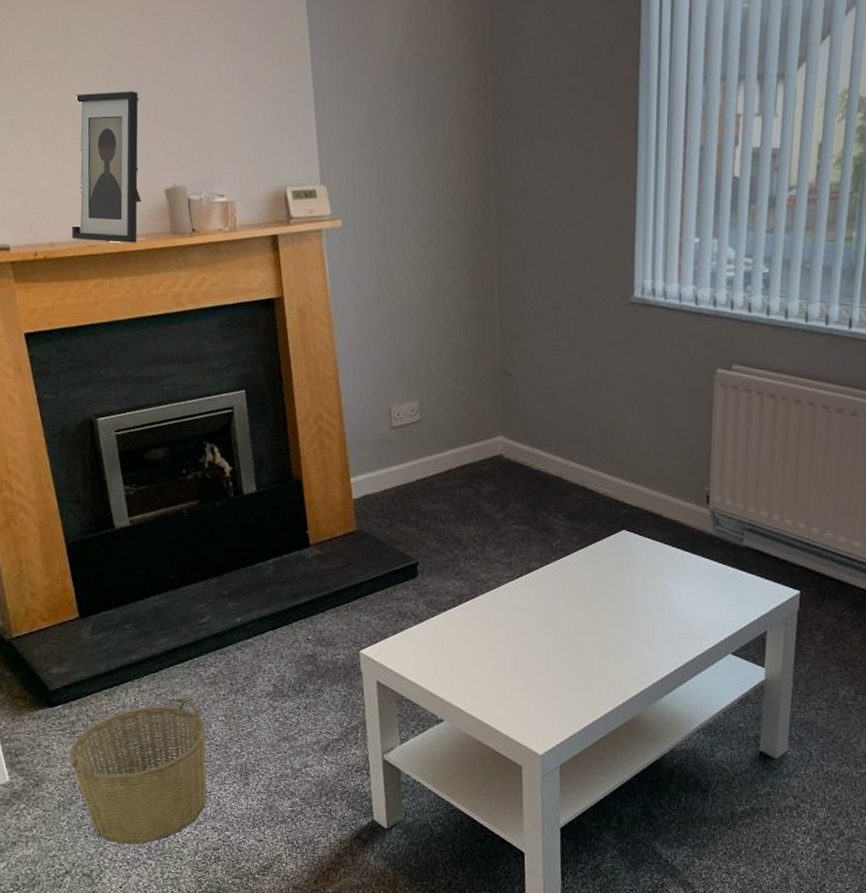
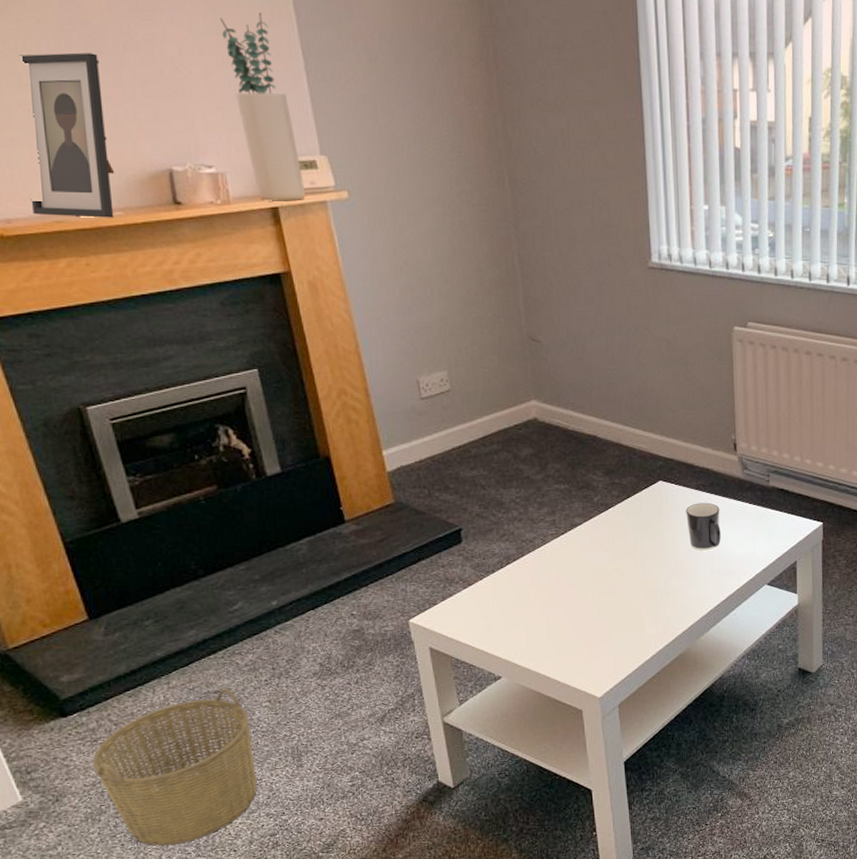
candle: present [164,183,192,236] -> none [140,154,179,209]
vase: none [244,49,304,229] -> present [220,13,306,201]
mug: none [648,557,686,610] -> present [686,502,721,551]

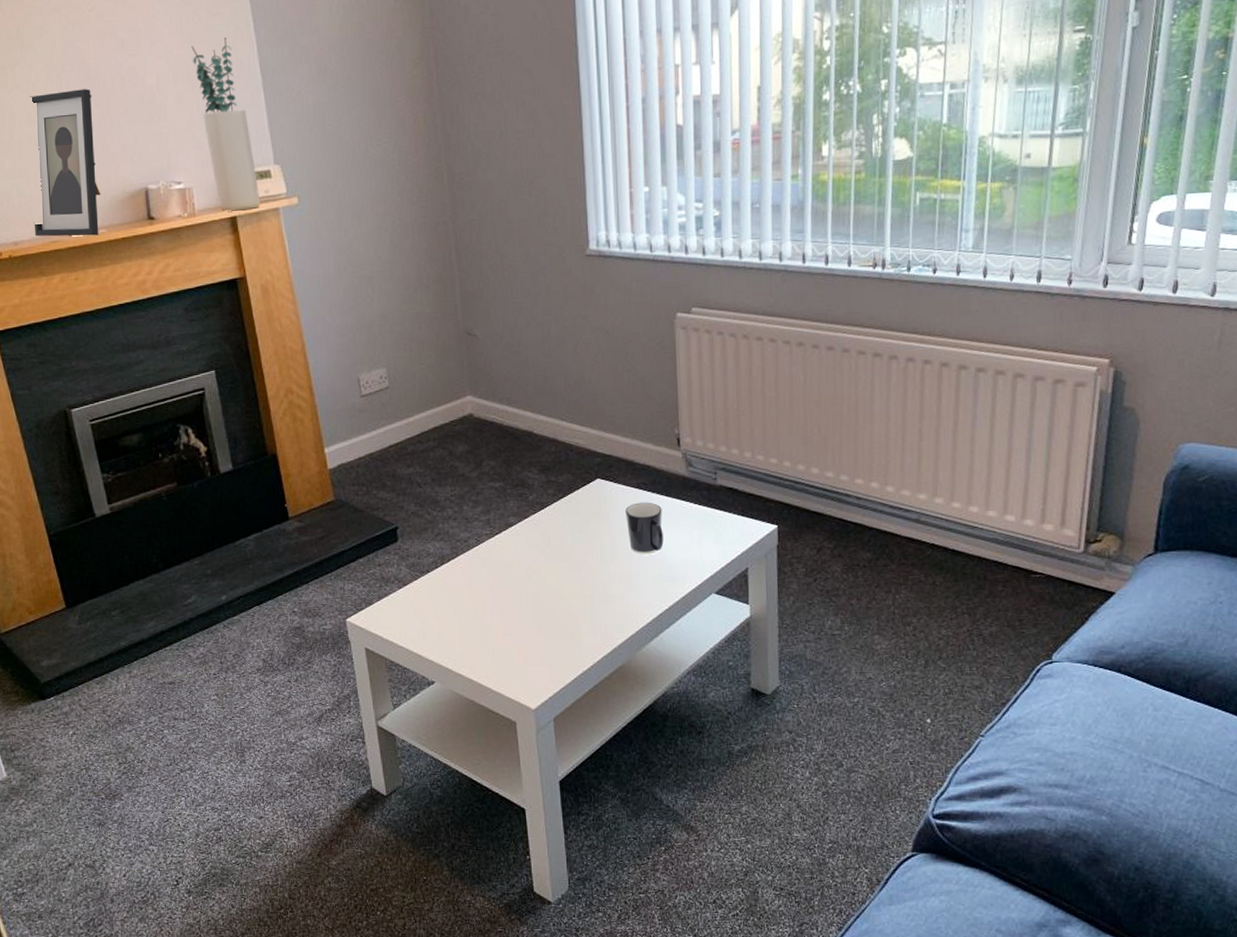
basket: present [92,688,257,846] -> none [64,680,204,831]

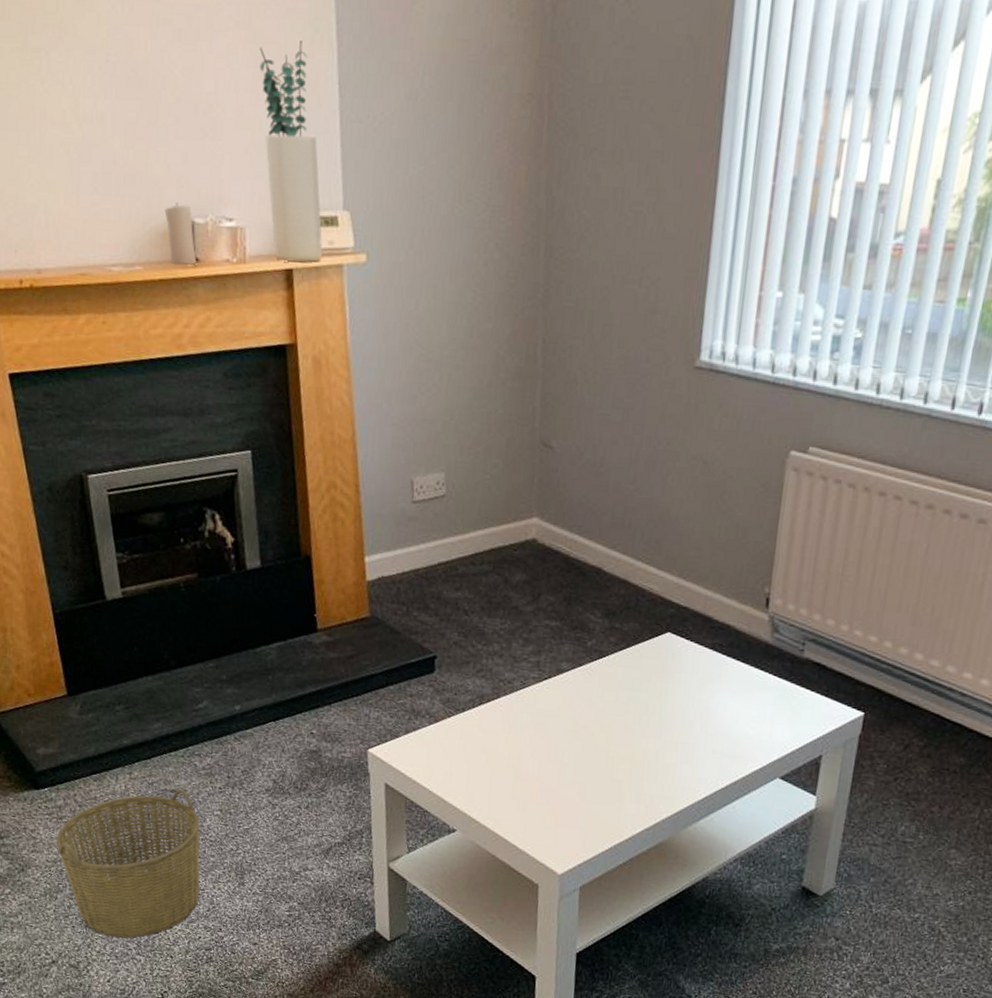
picture frame: present [30,89,101,237] -> none [60,87,140,273]
basket: none [64,680,204,831] -> present [56,789,201,938]
candle: none [122,175,152,225] -> present [164,203,196,266]
mug: present [625,502,664,555] -> none [692,665,736,726]

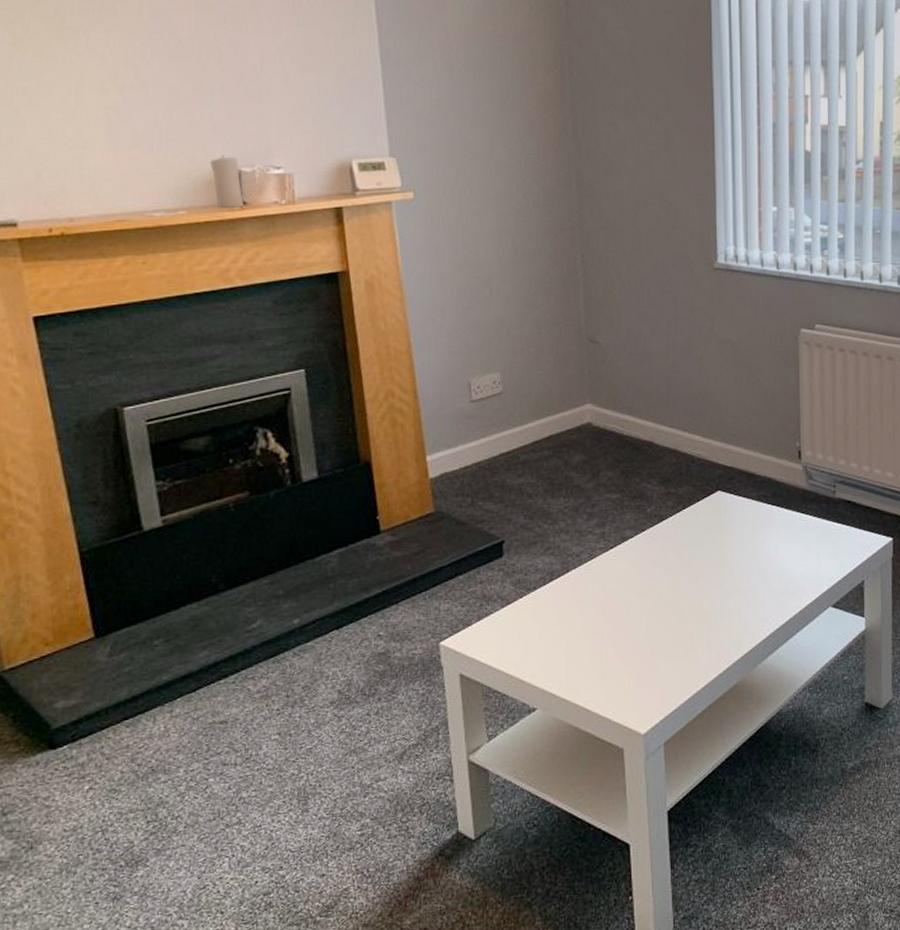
basket: present [56,789,201,938] -> none [76,718,256,905]
vase: present [260,41,323,263] -> none [304,24,371,202]

